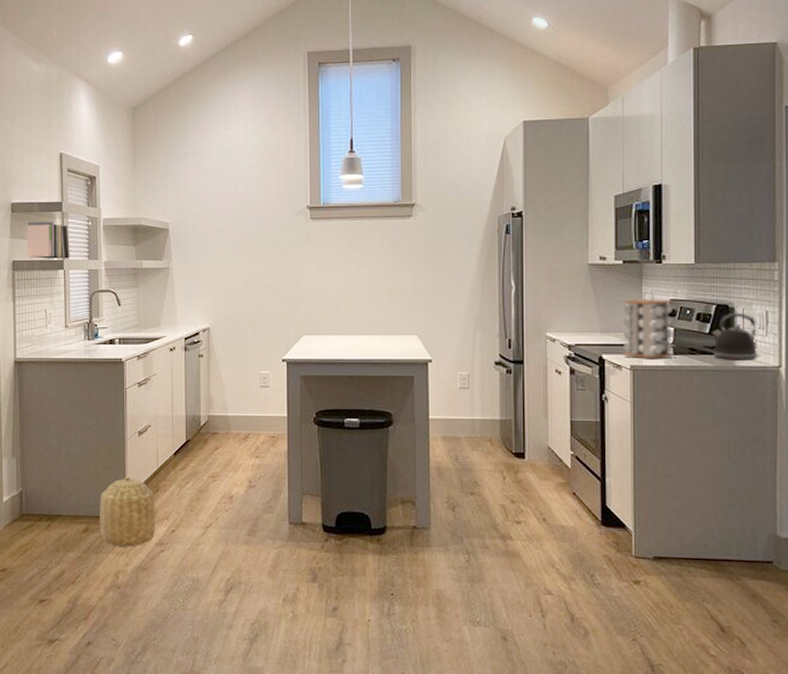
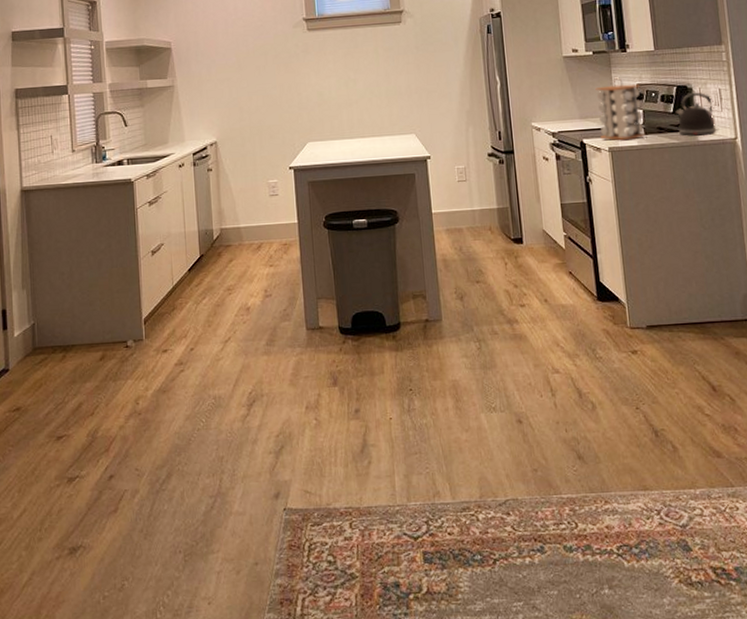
books: present [26,221,70,259] -> none [28,47,74,85]
basket: present [100,476,156,547] -> none [115,297,174,371]

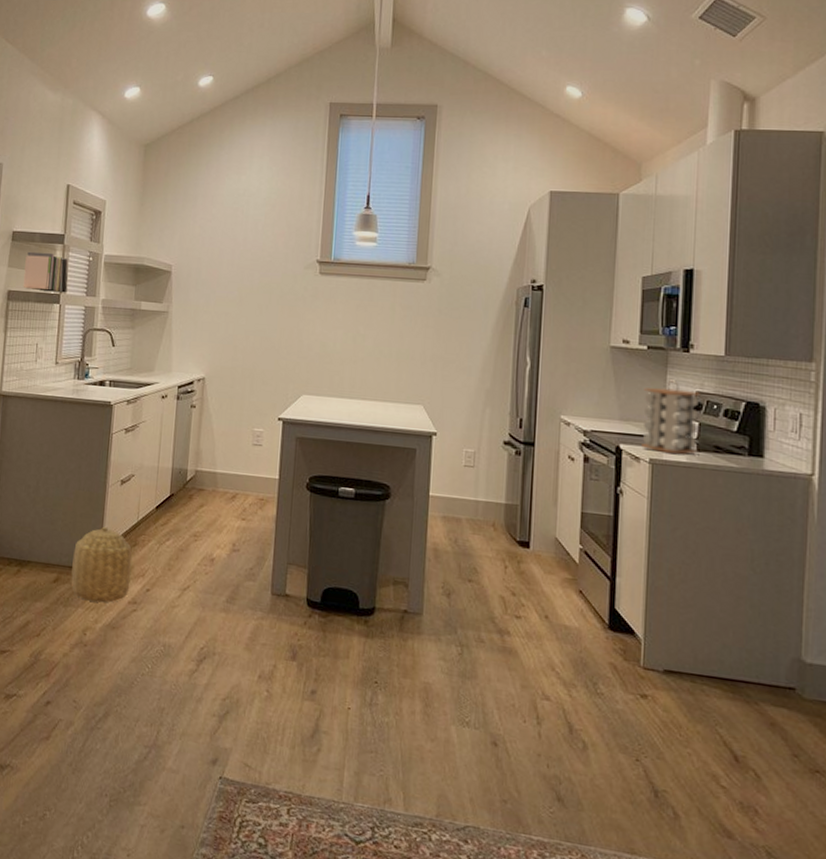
books: none [28,47,74,85] -> present [23,252,69,293]
basket: none [115,297,174,371] -> present [71,526,132,603]
kettle: present [676,92,718,137] -> none [740,412,791,466]

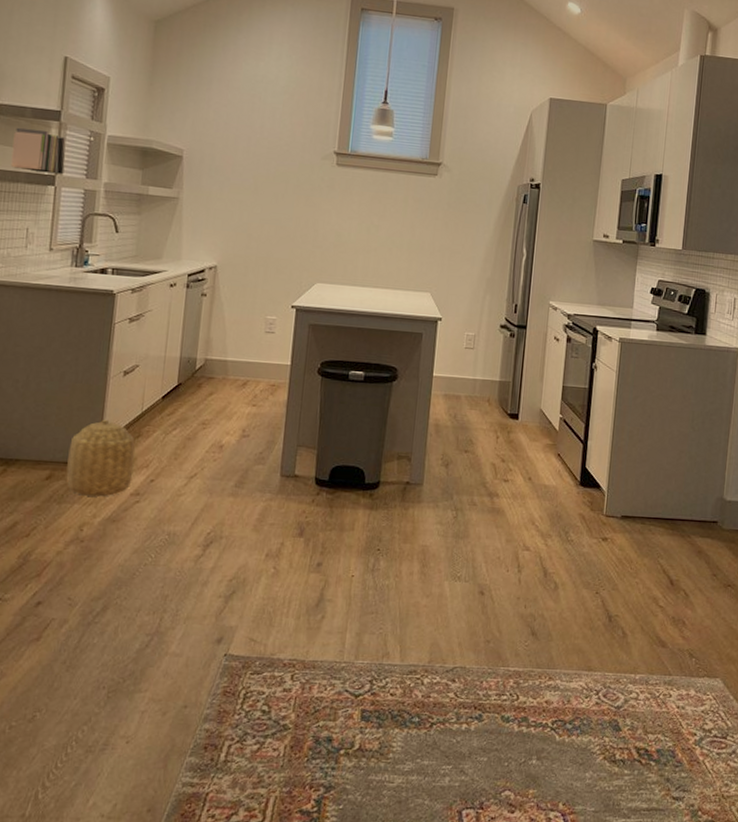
spice rack: present [641,379,700,455] -> none [614,270,662,334]

